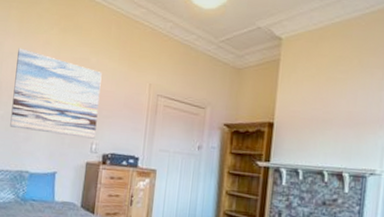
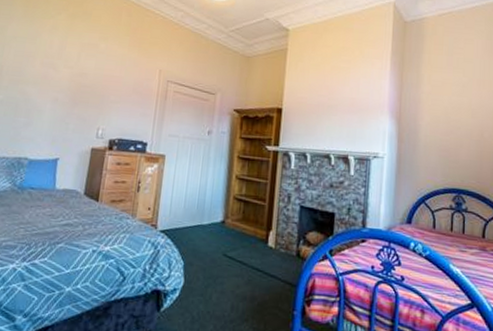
wall art: present [10,48,102,139] -> none [9,32,111,124]

